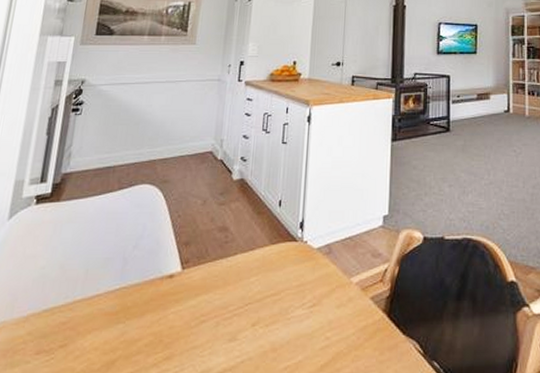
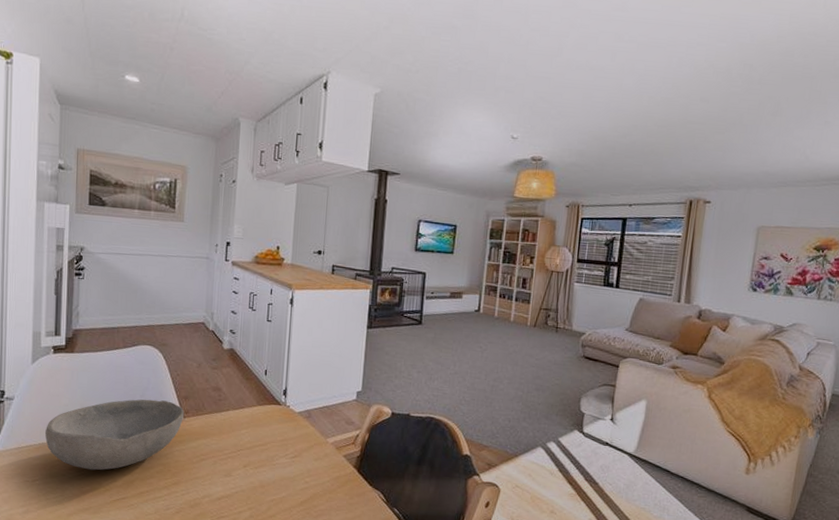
bowl: none [11,250,184,352] -> present [45,399,185,471]

